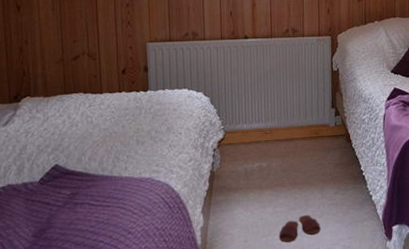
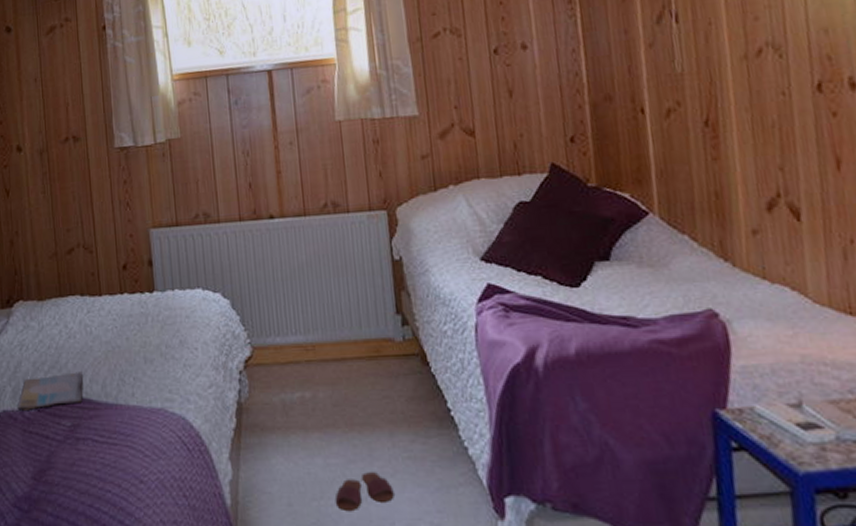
book: none [21,152,83,184] -> present [17,372,83,410]

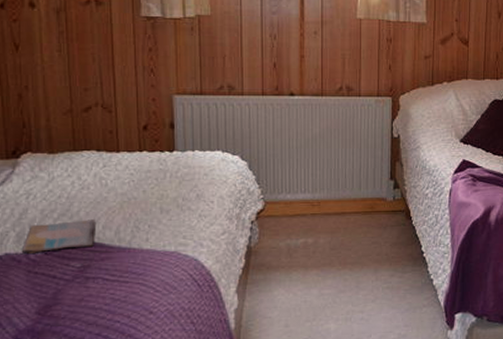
slippers: present [335,472,394,510] -> none [325,299,373,328]

